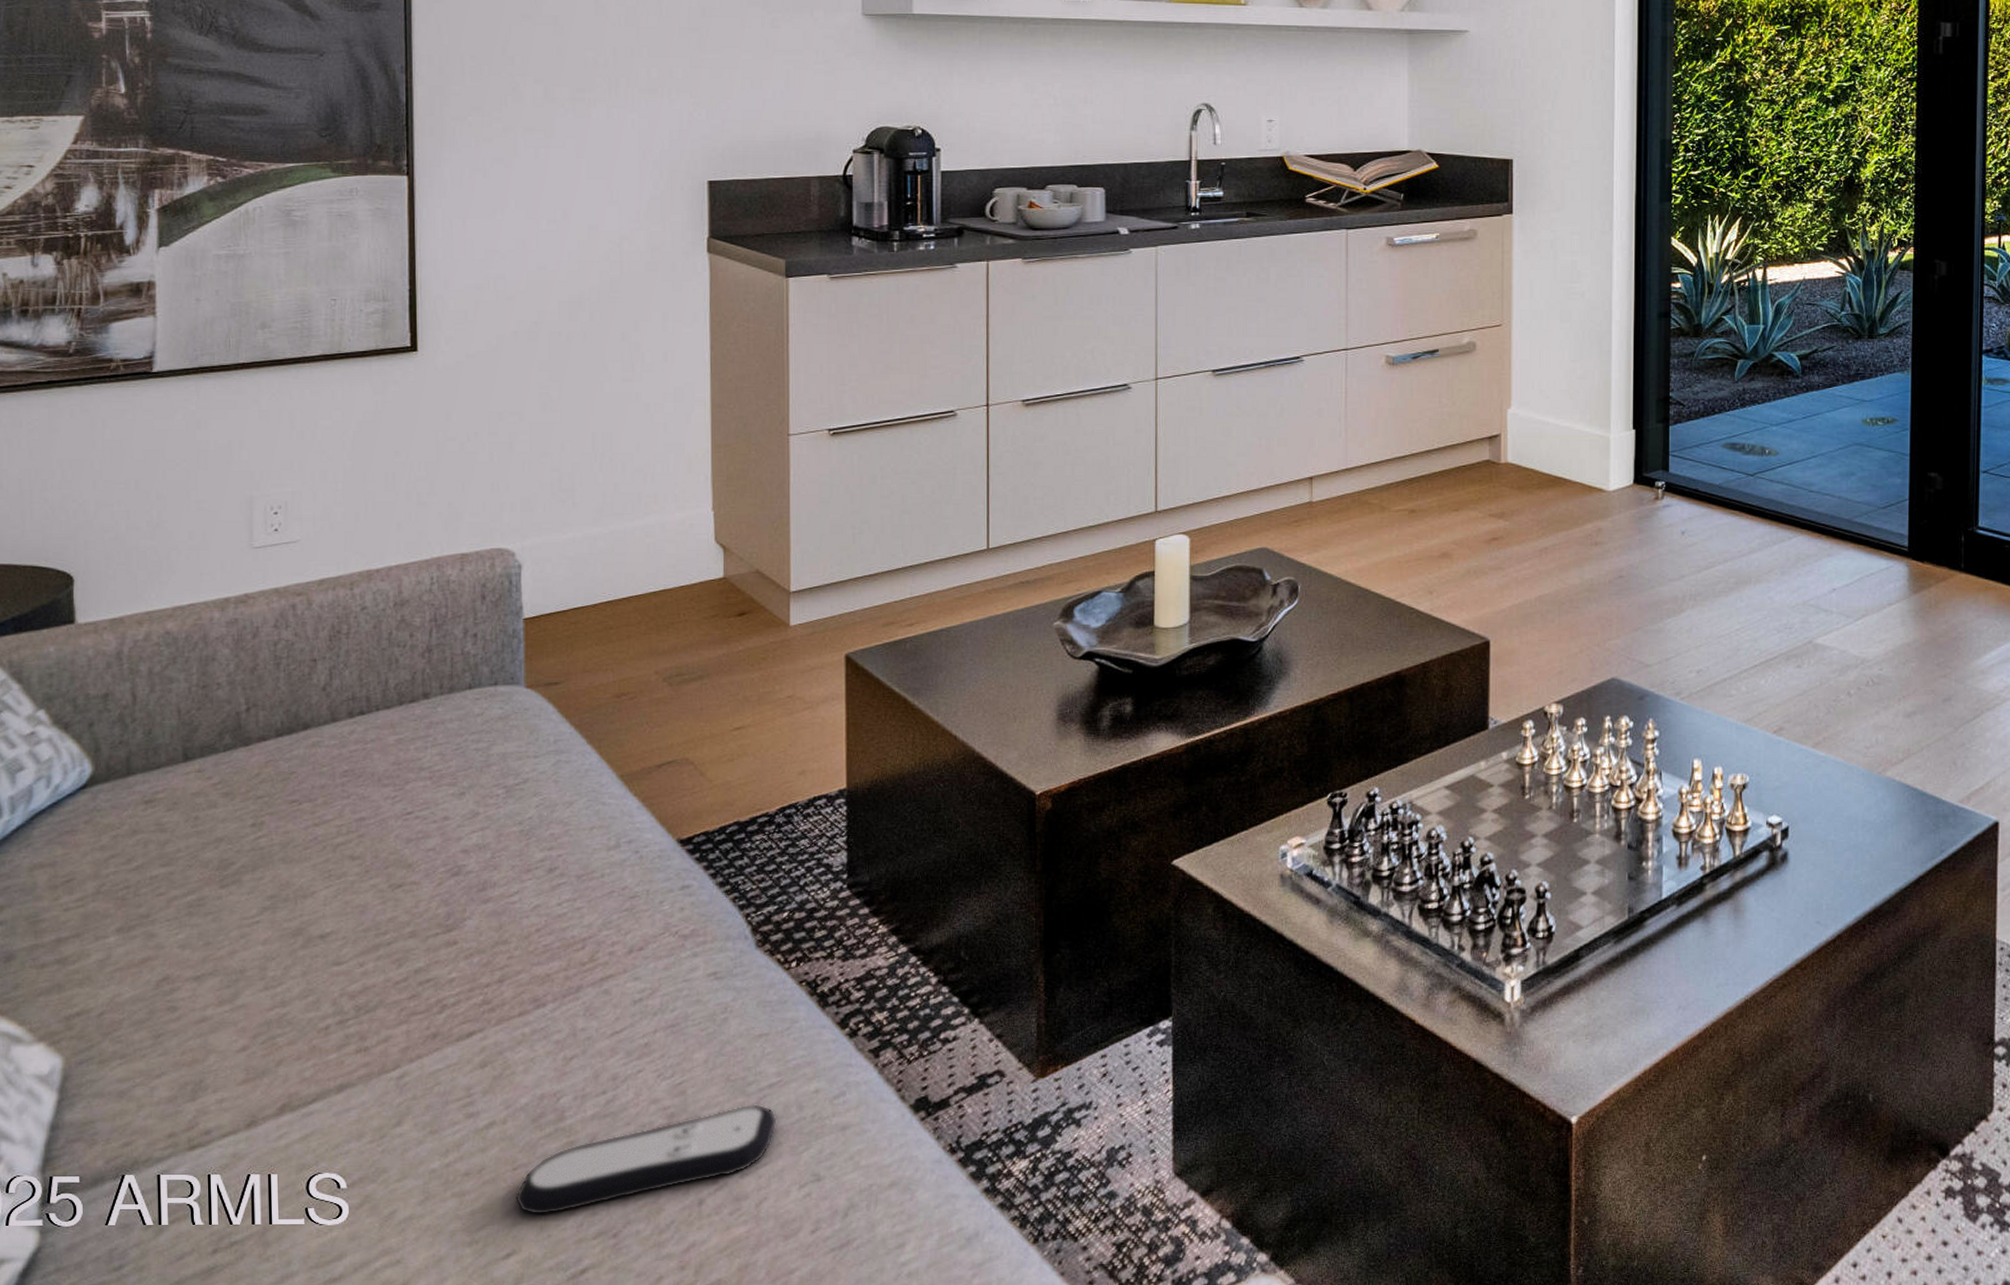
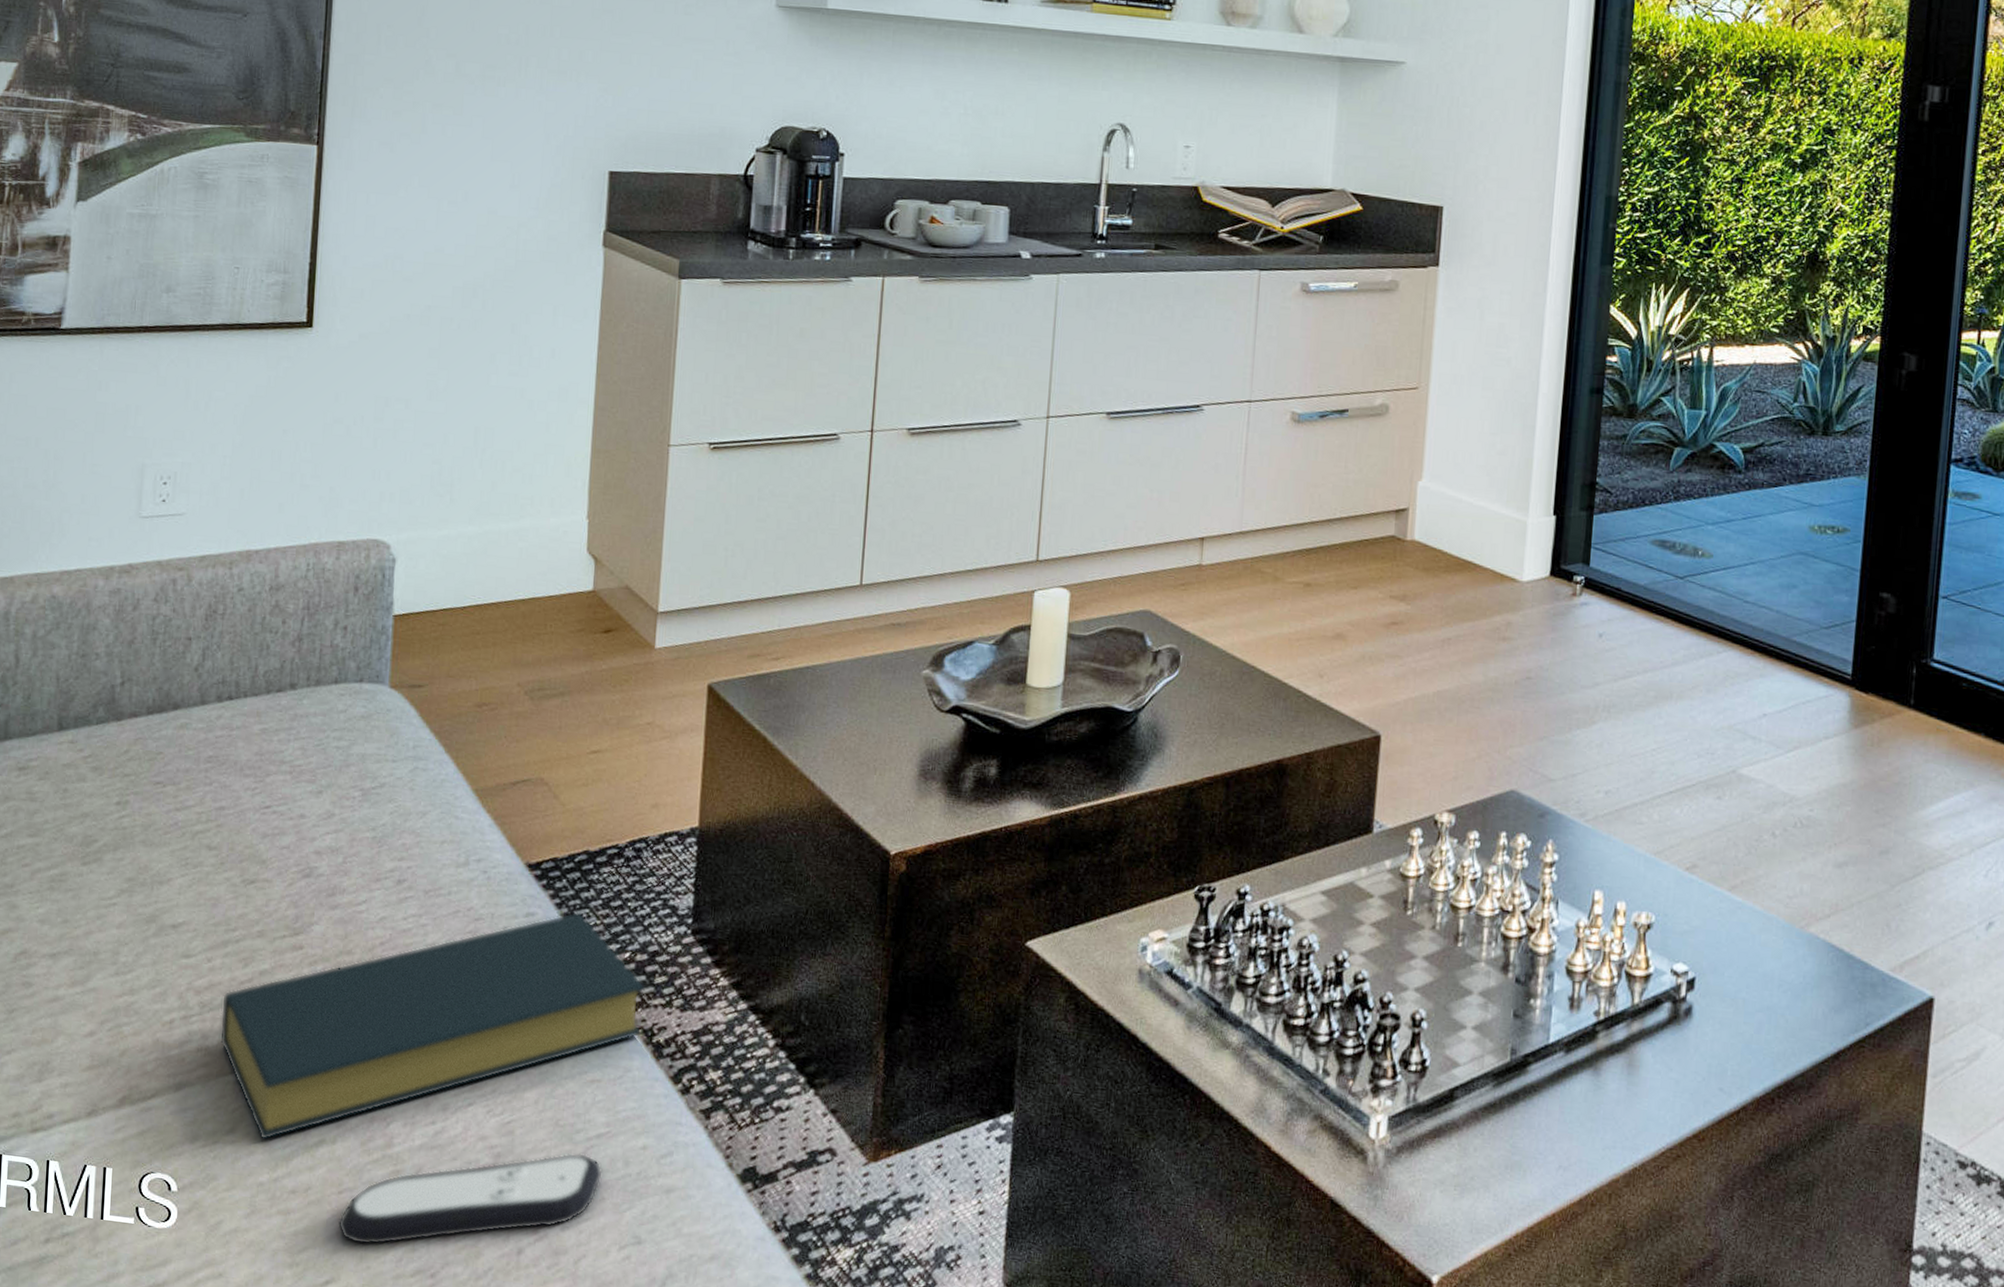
hardback book: none [377,879,807,1130] -> present [219,911,646,1141]

